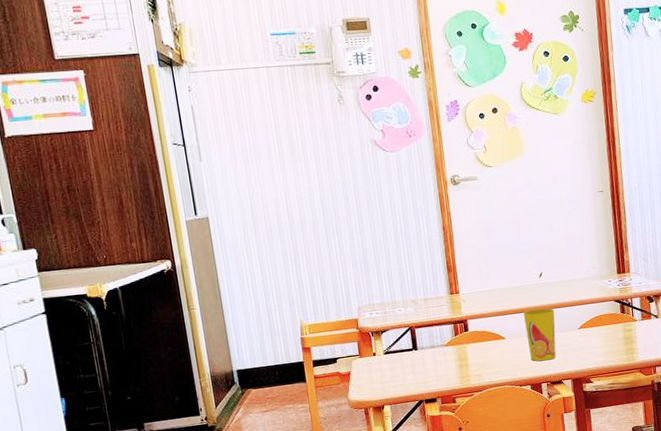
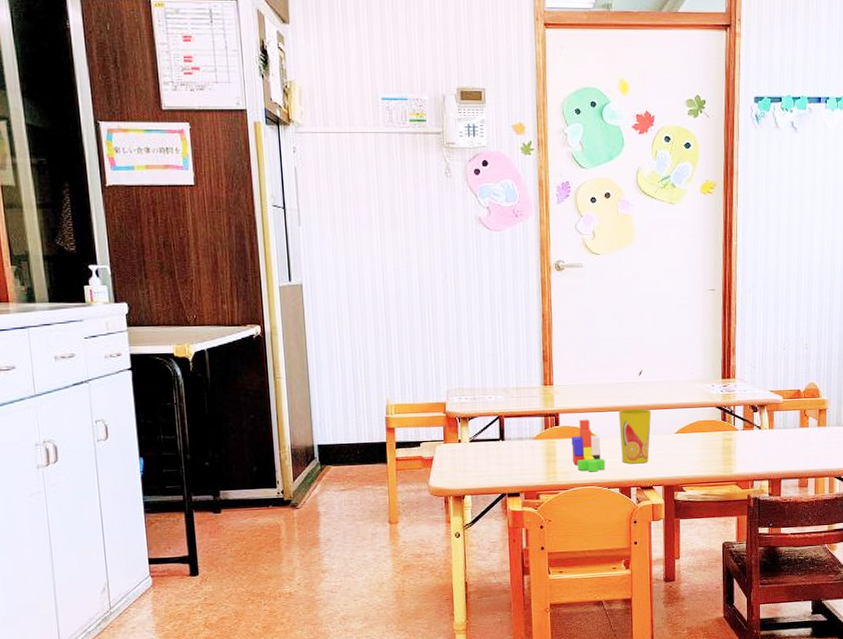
toy block: none [481,322,516,373] -> present [571,419,605,472]

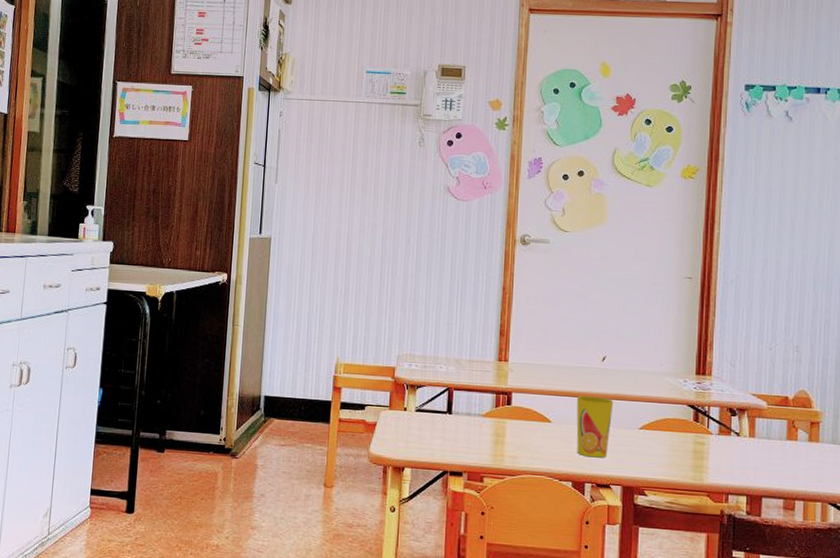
toy block: present [571,419,605,472] -> none [522,401,558,461]

